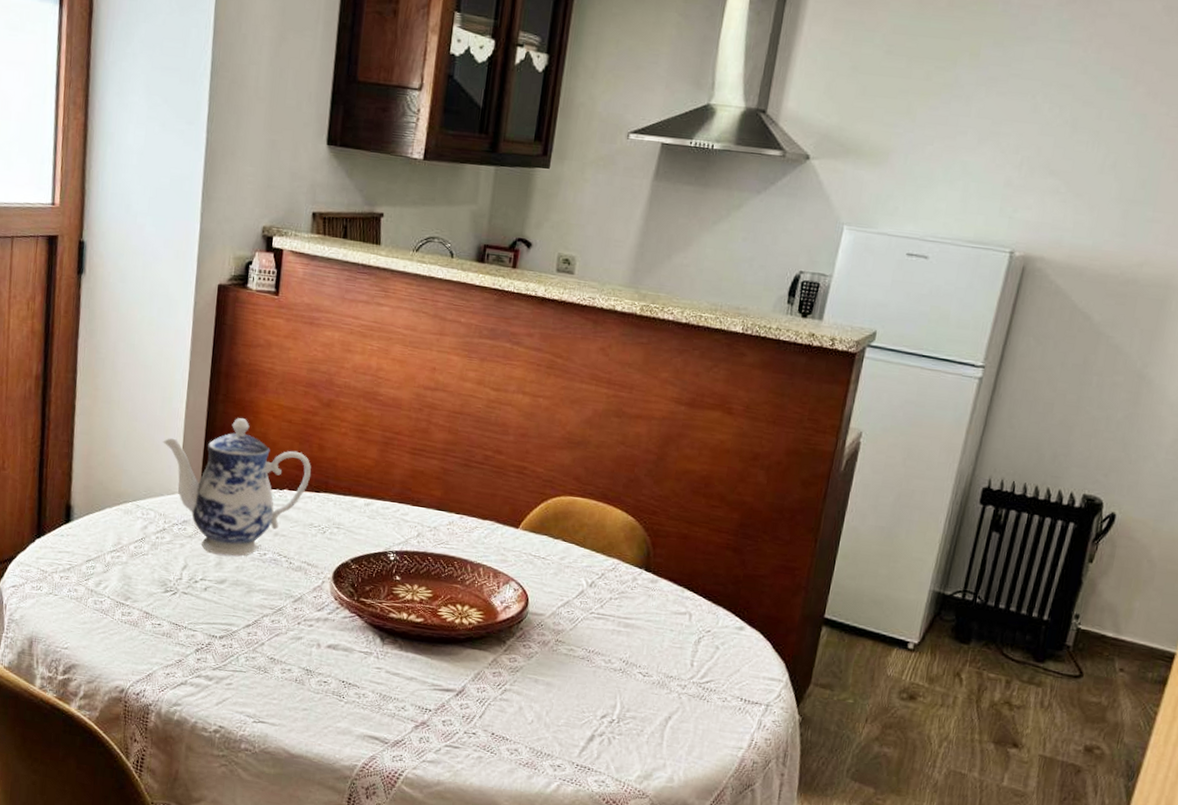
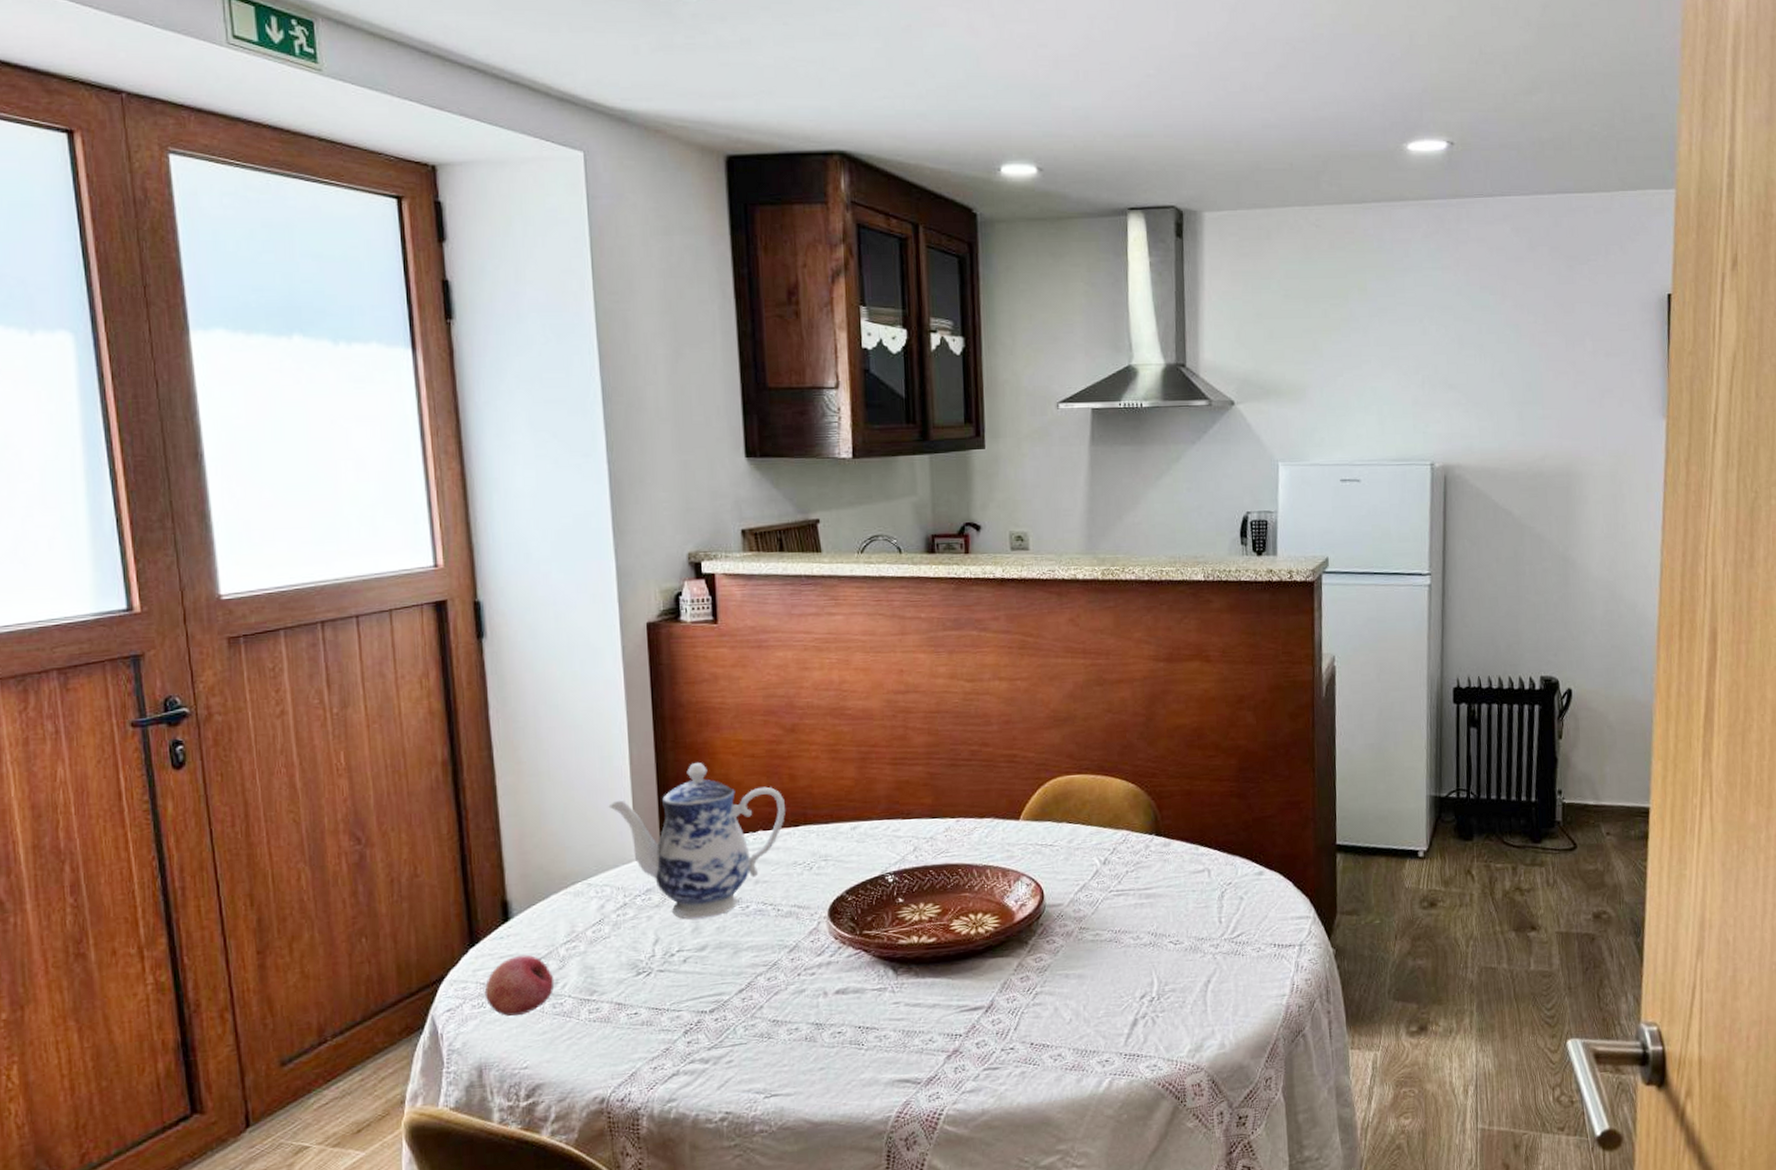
fruit: none [42,553,99,605] -> present [484,954,555,1016]

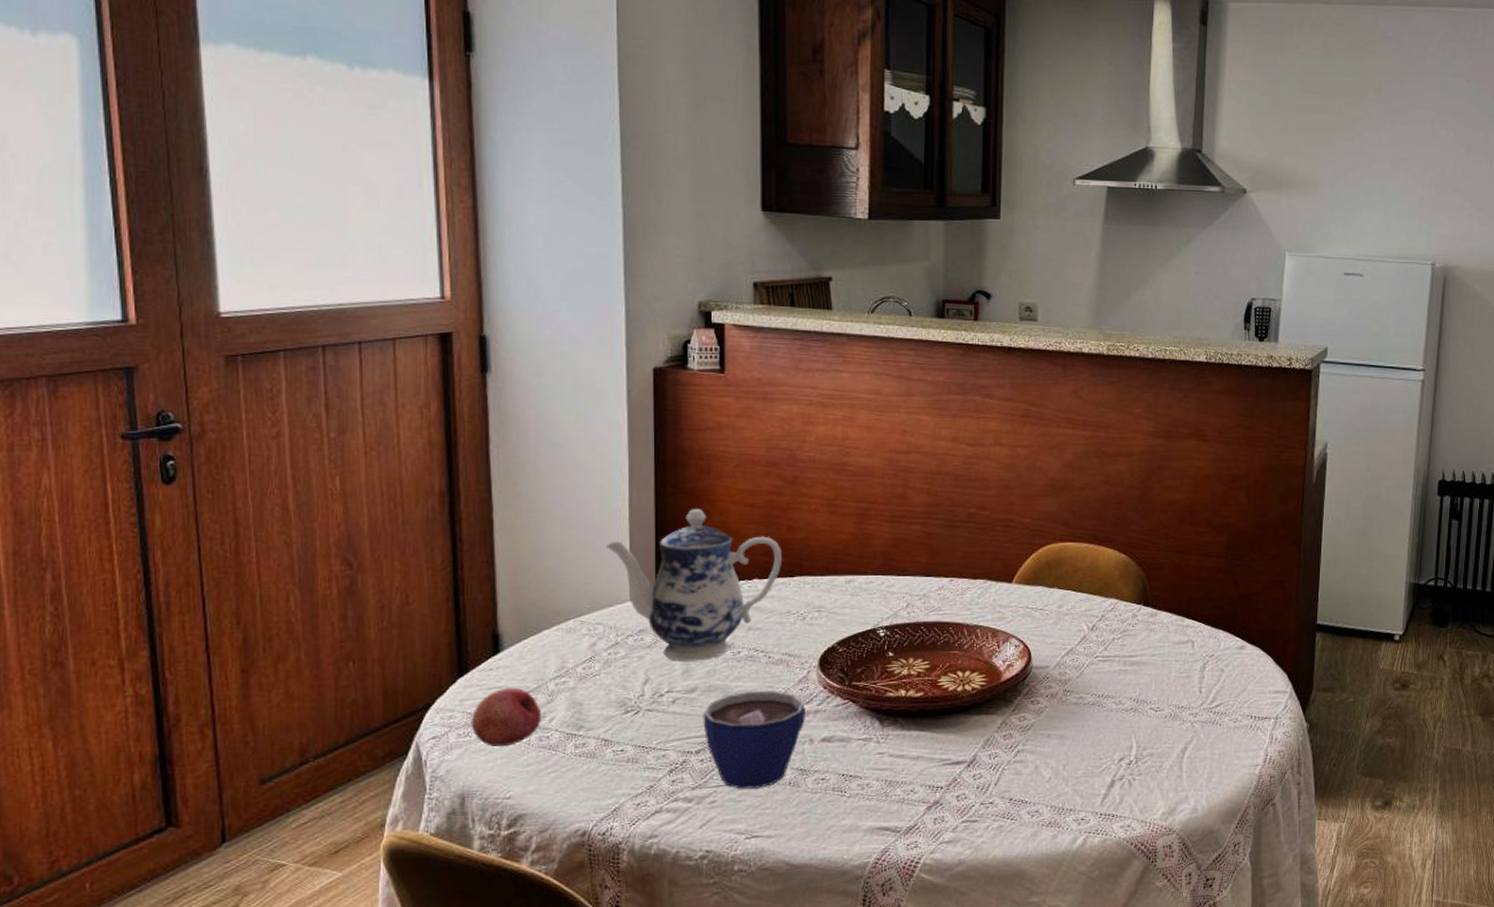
cup: none [715,944,818,1047] -> present [703,690,805,789]

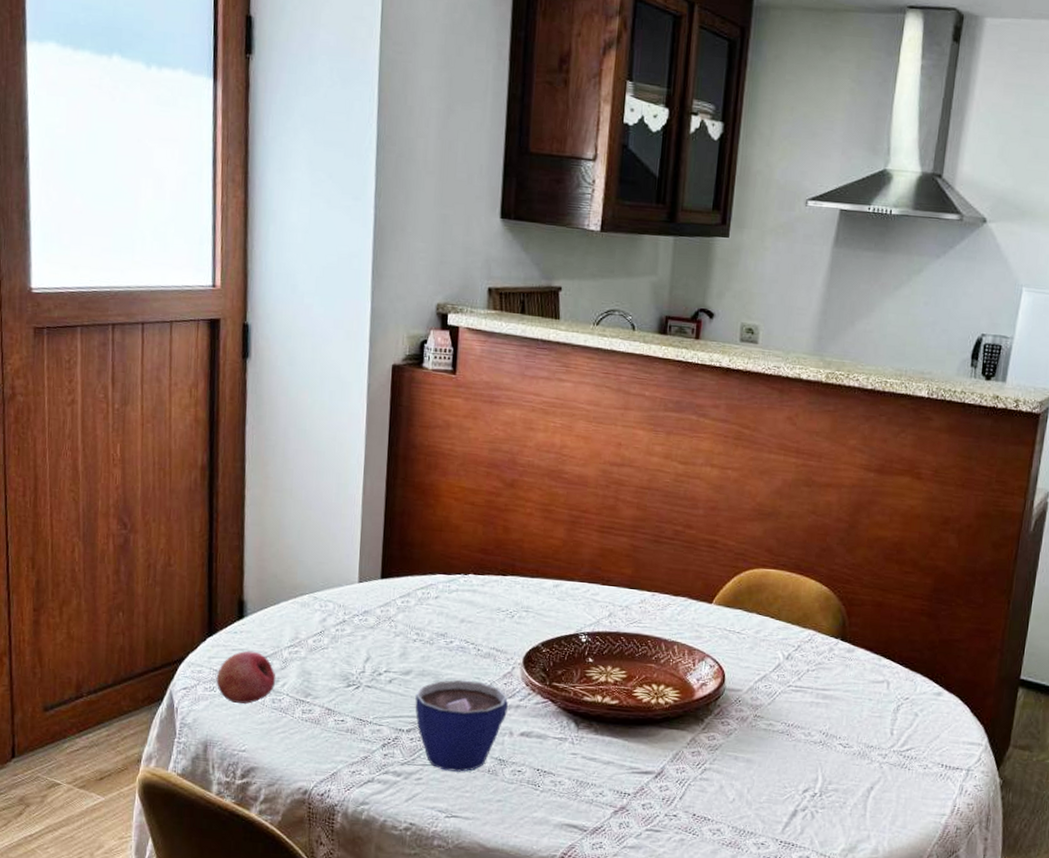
teapot: present [605,509,781,661] -> none [339,502,497,646]

